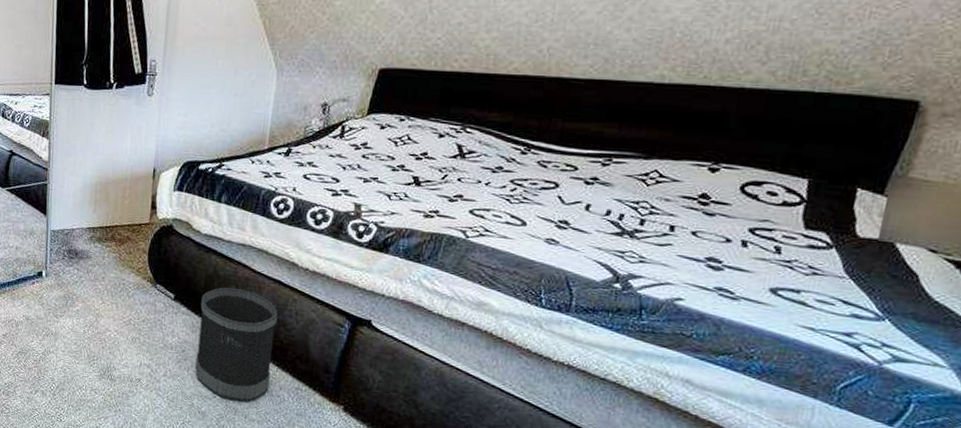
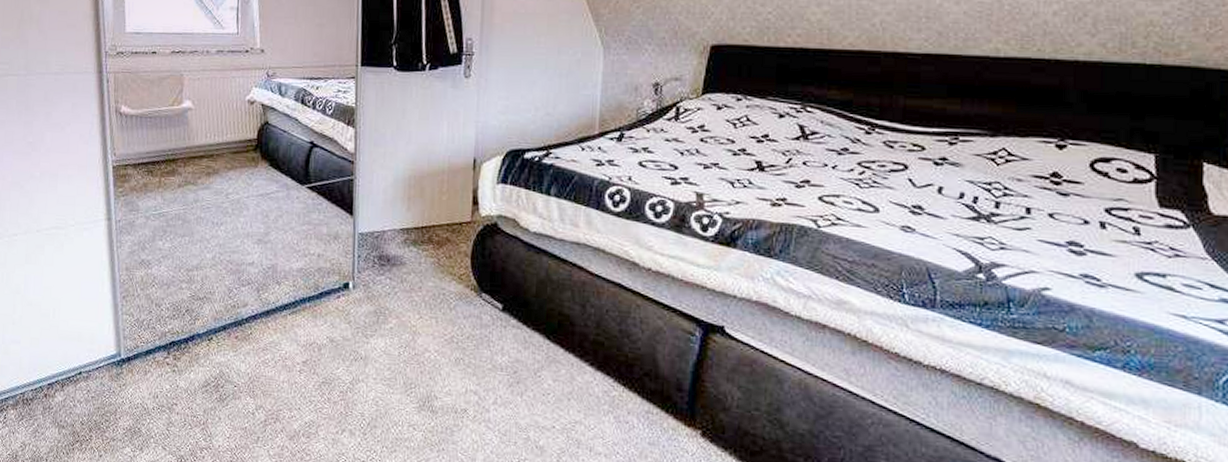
wastebasket: present [195,287,278,402] -> none [530,294,621,432]

